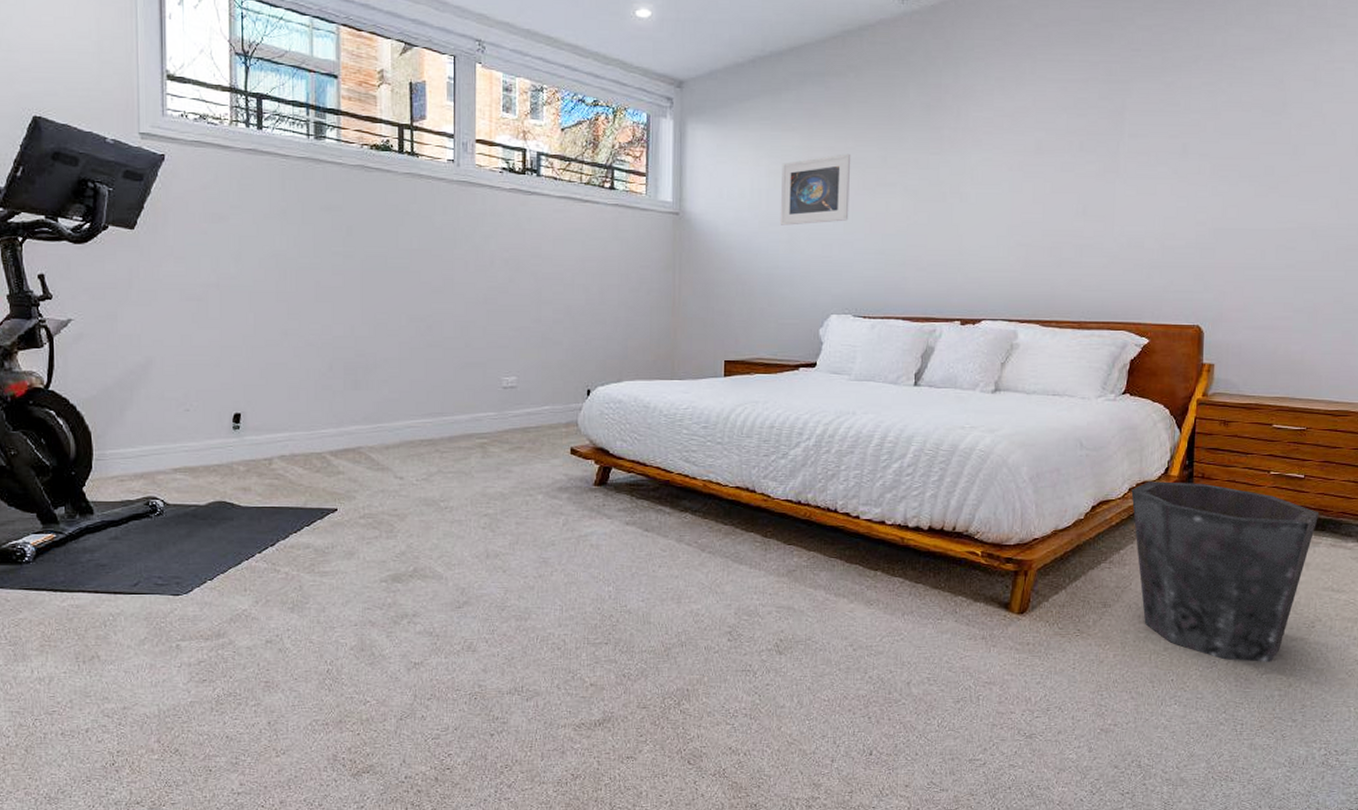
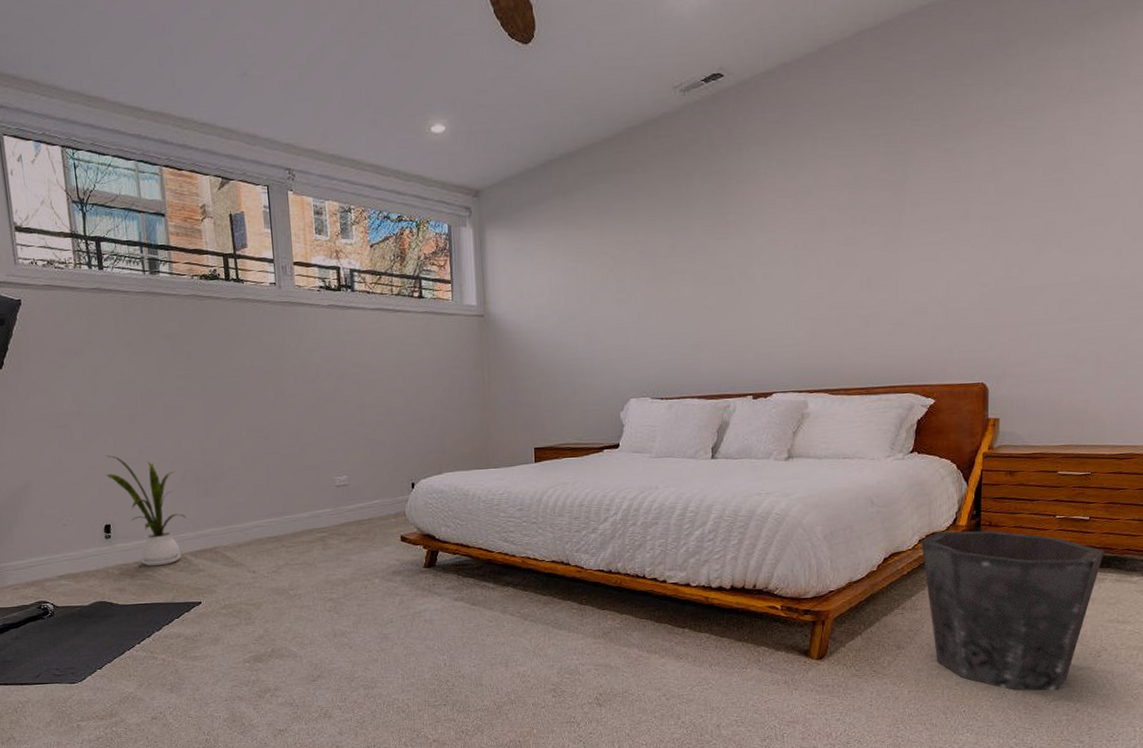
house plant: none [241,335,330,465] -> present [105,455,187,567]
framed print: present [780,153,851,226] -> none [577,245,642,319]

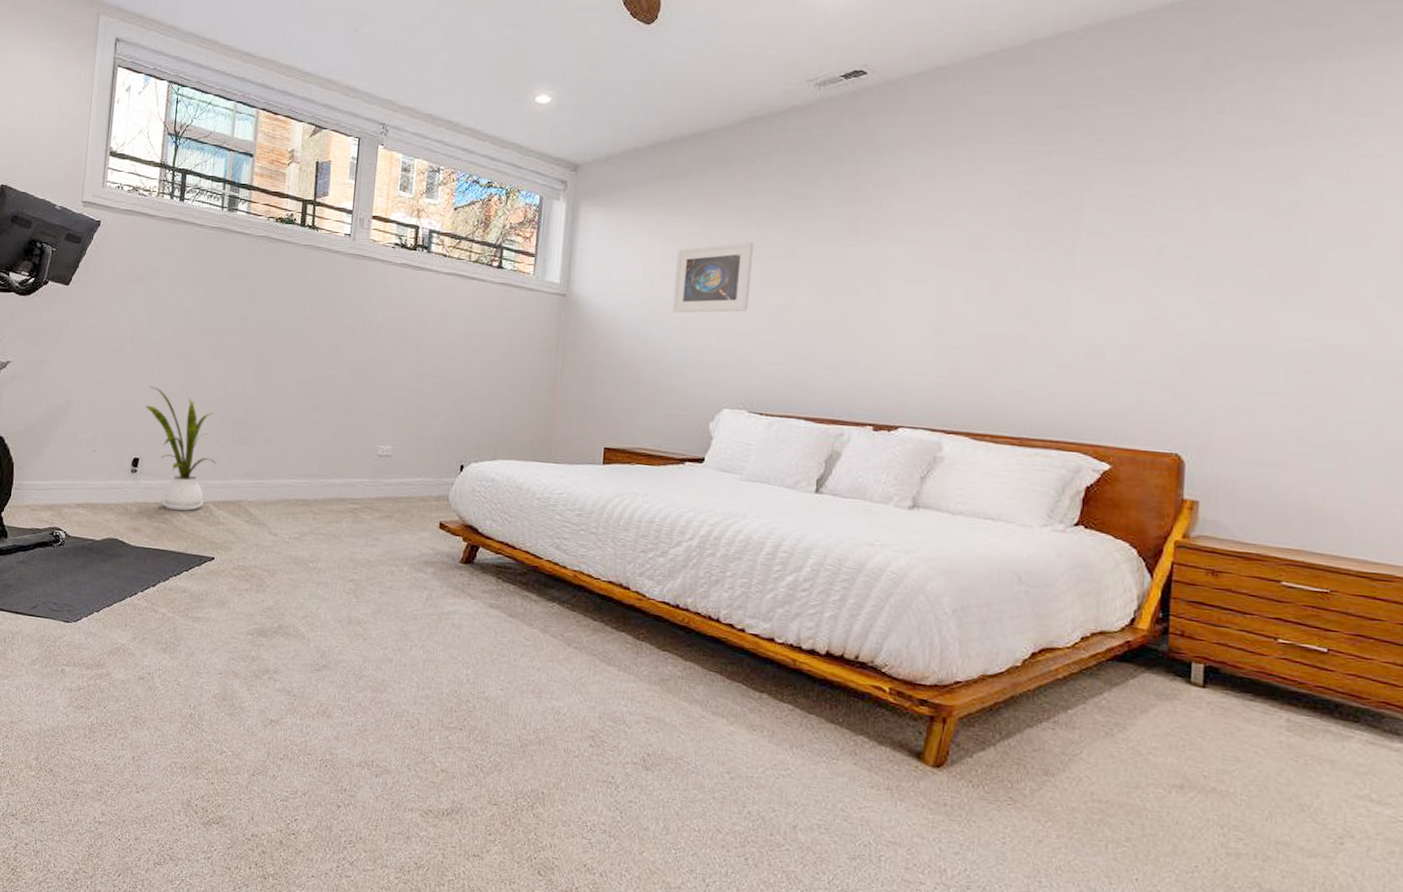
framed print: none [577,245,642,319] -> present [672,242,754,313]
waste bin: present [921,530,1105,691] -> none [1084,632,1351,879]

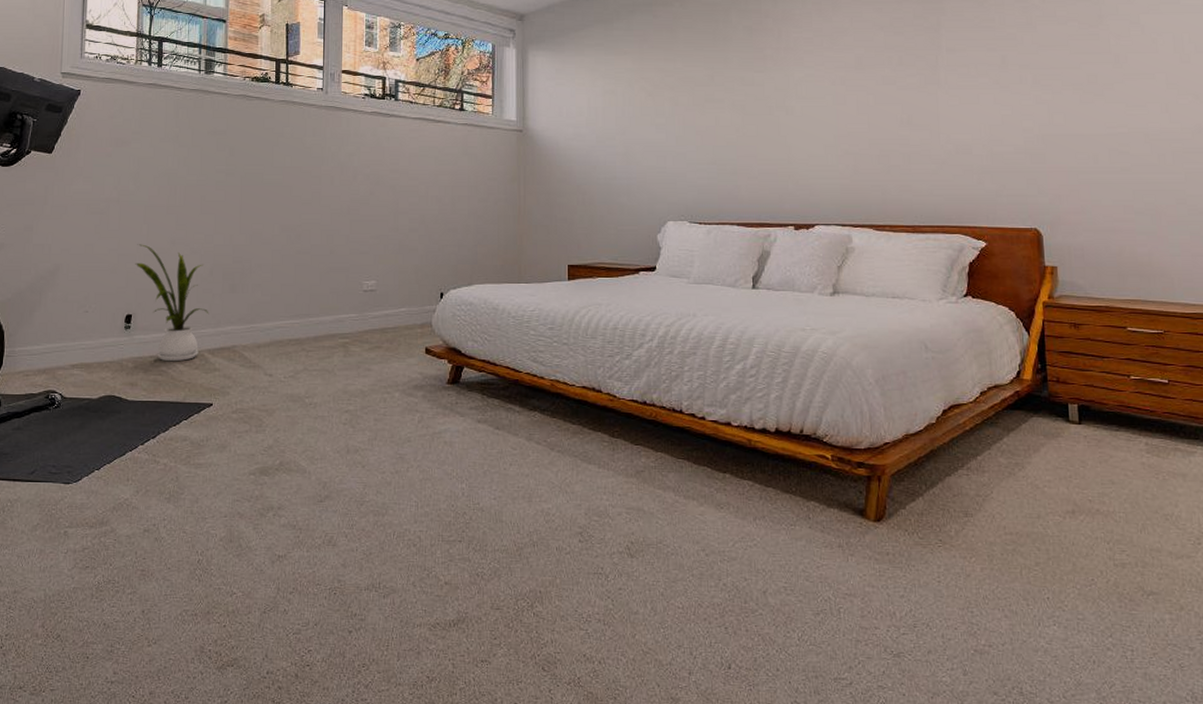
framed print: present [672,242,754,313] -> none [616,73,681,140]

